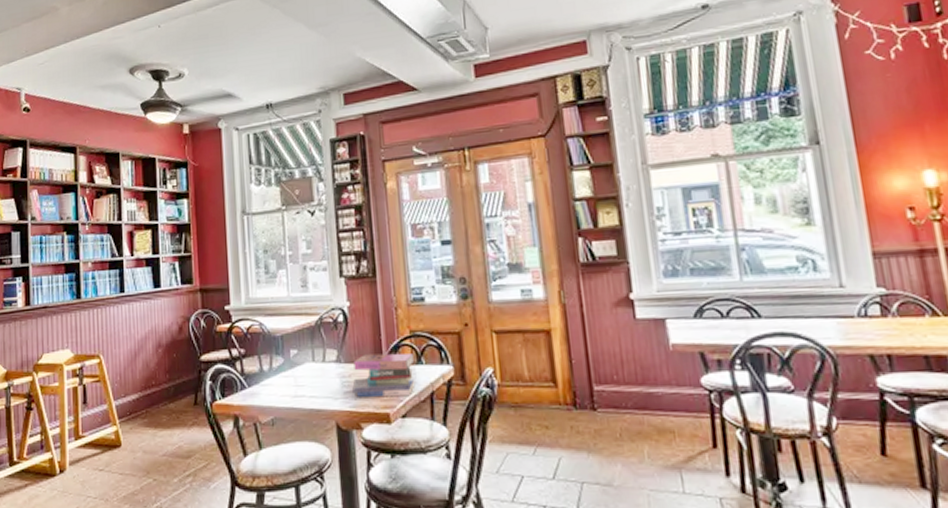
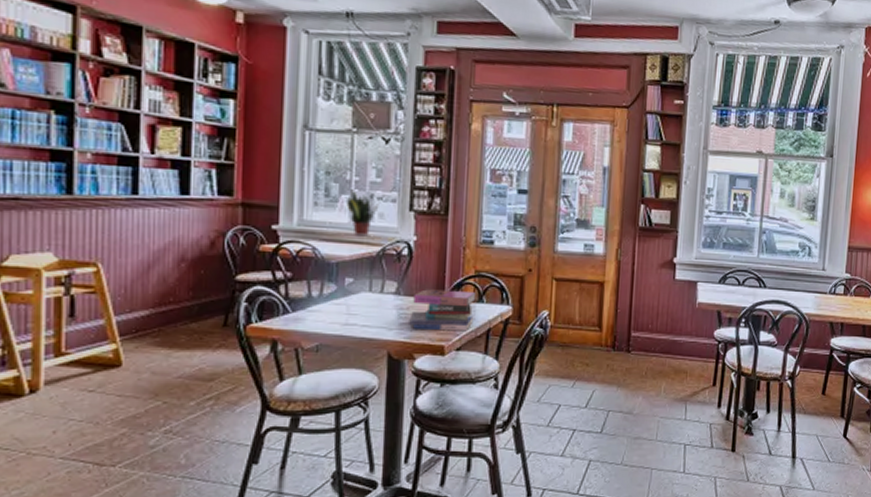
potted plant: none [284,263,312,308] -> present [346,189,379,237]

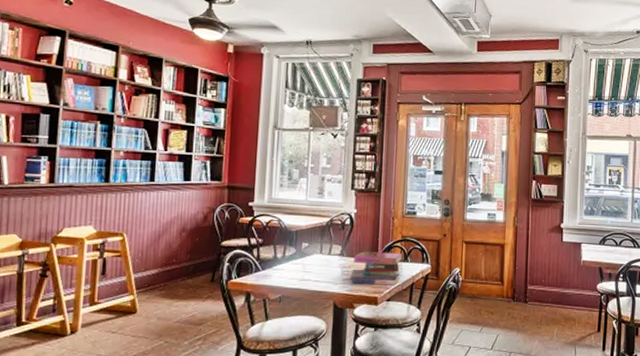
potted plant: present [346,189,379,237] -> none [304,174,329,210]

